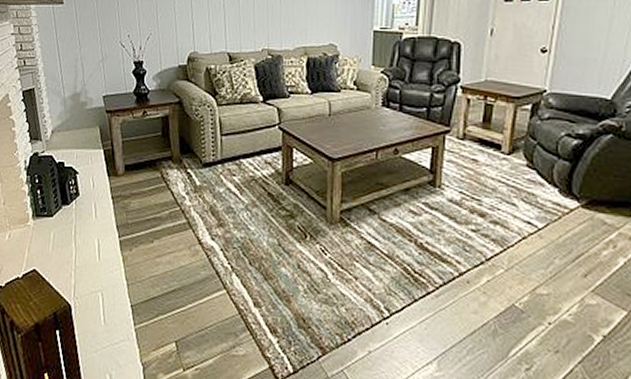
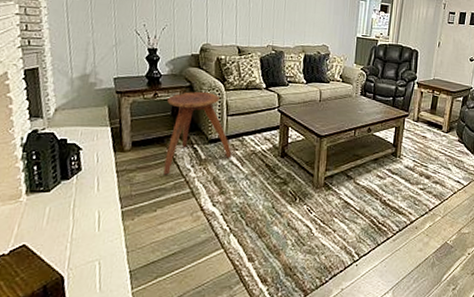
stool: none [157,107,229,203] -> present [163,91,232,175]

